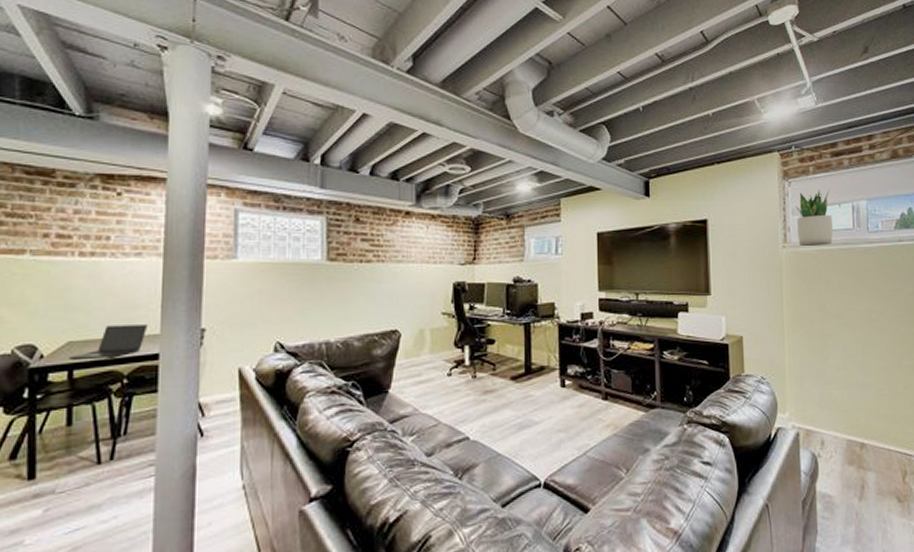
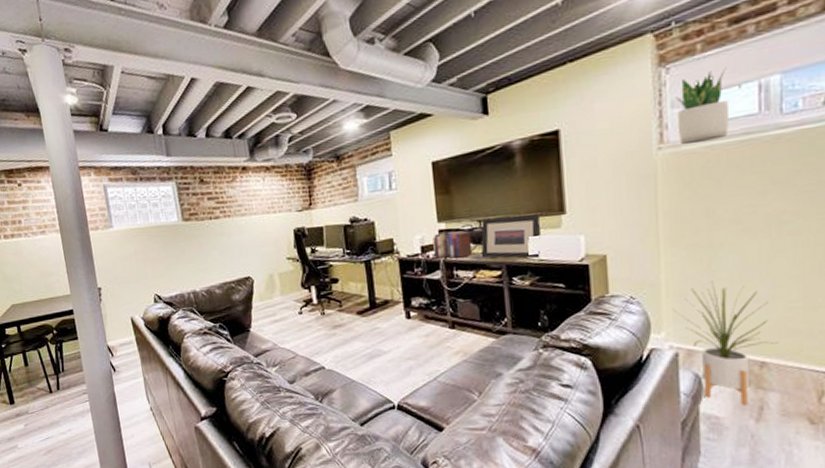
laptop: present [68,324,148,359] -> none [15,287,62,318]
books: none [593,301,629,329] -> present [433,230,473,259]
picture frame: none [636,292,690,335] -> present [481,214,541,259]
house plant: none [796,366,873,485] -> present [674,280,778,406]

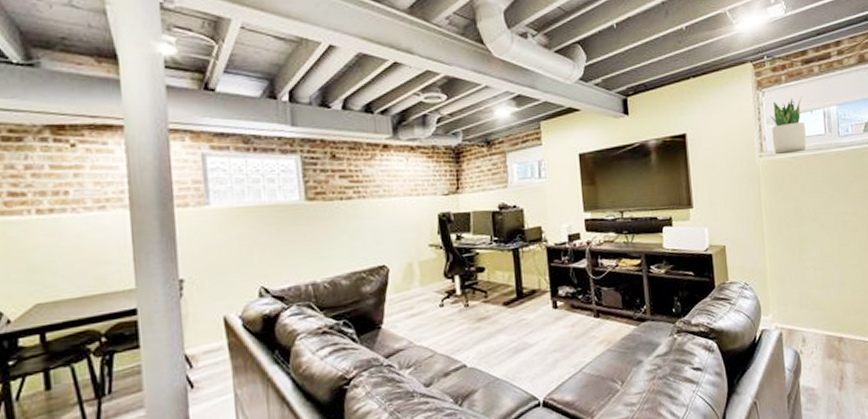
books: present [433,230,473,259] -> none [579,220,616,248]
picture frame: present [481,214,541,259] -> none [623,208,673,249]
house plant: present [674,280,778,406] -> none [777,268,849,377]

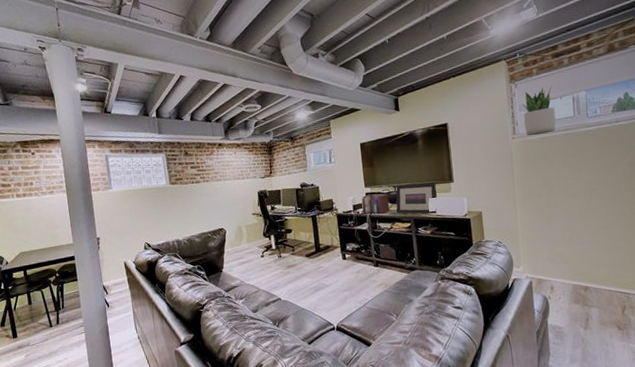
books: none [579,220,616,248] -> present [361,193,390,215]
picture frame: none [623,208,673,249] -> present [396,182,437,214]

